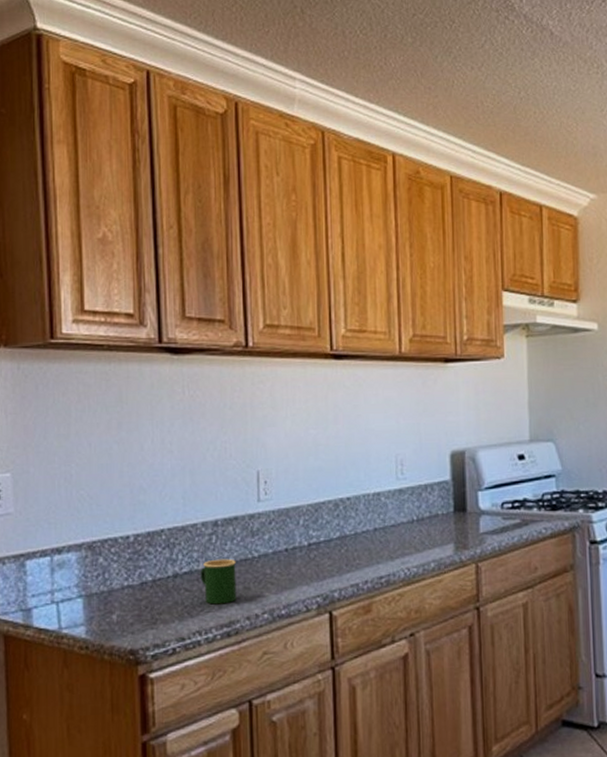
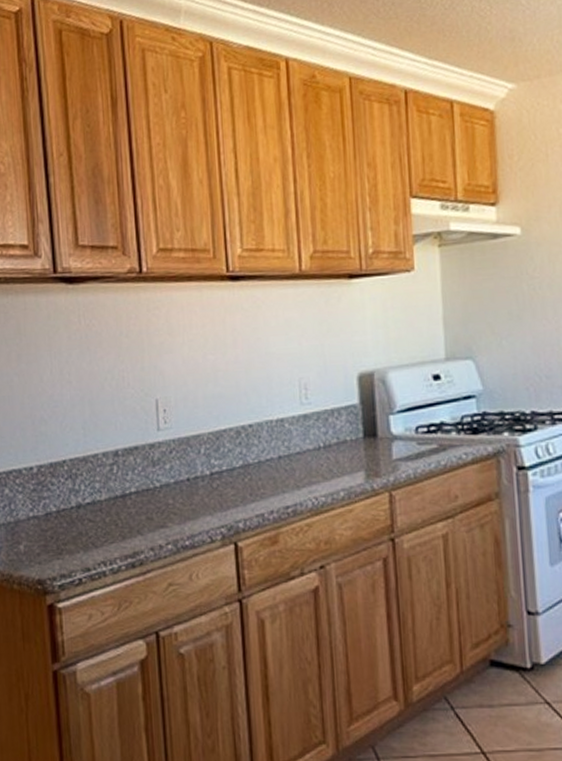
mug: present [200,558,237,605] -> none [102,489,140,535]

